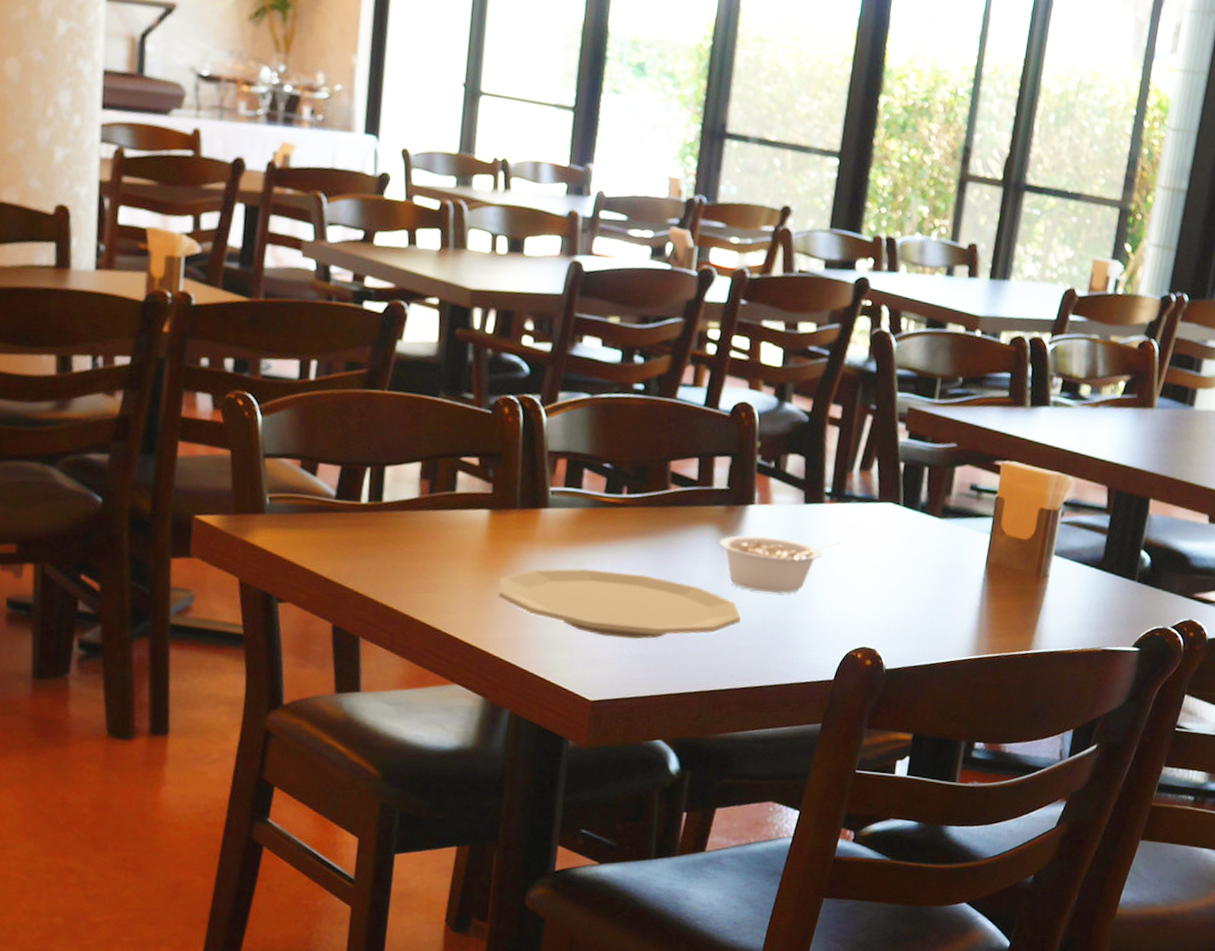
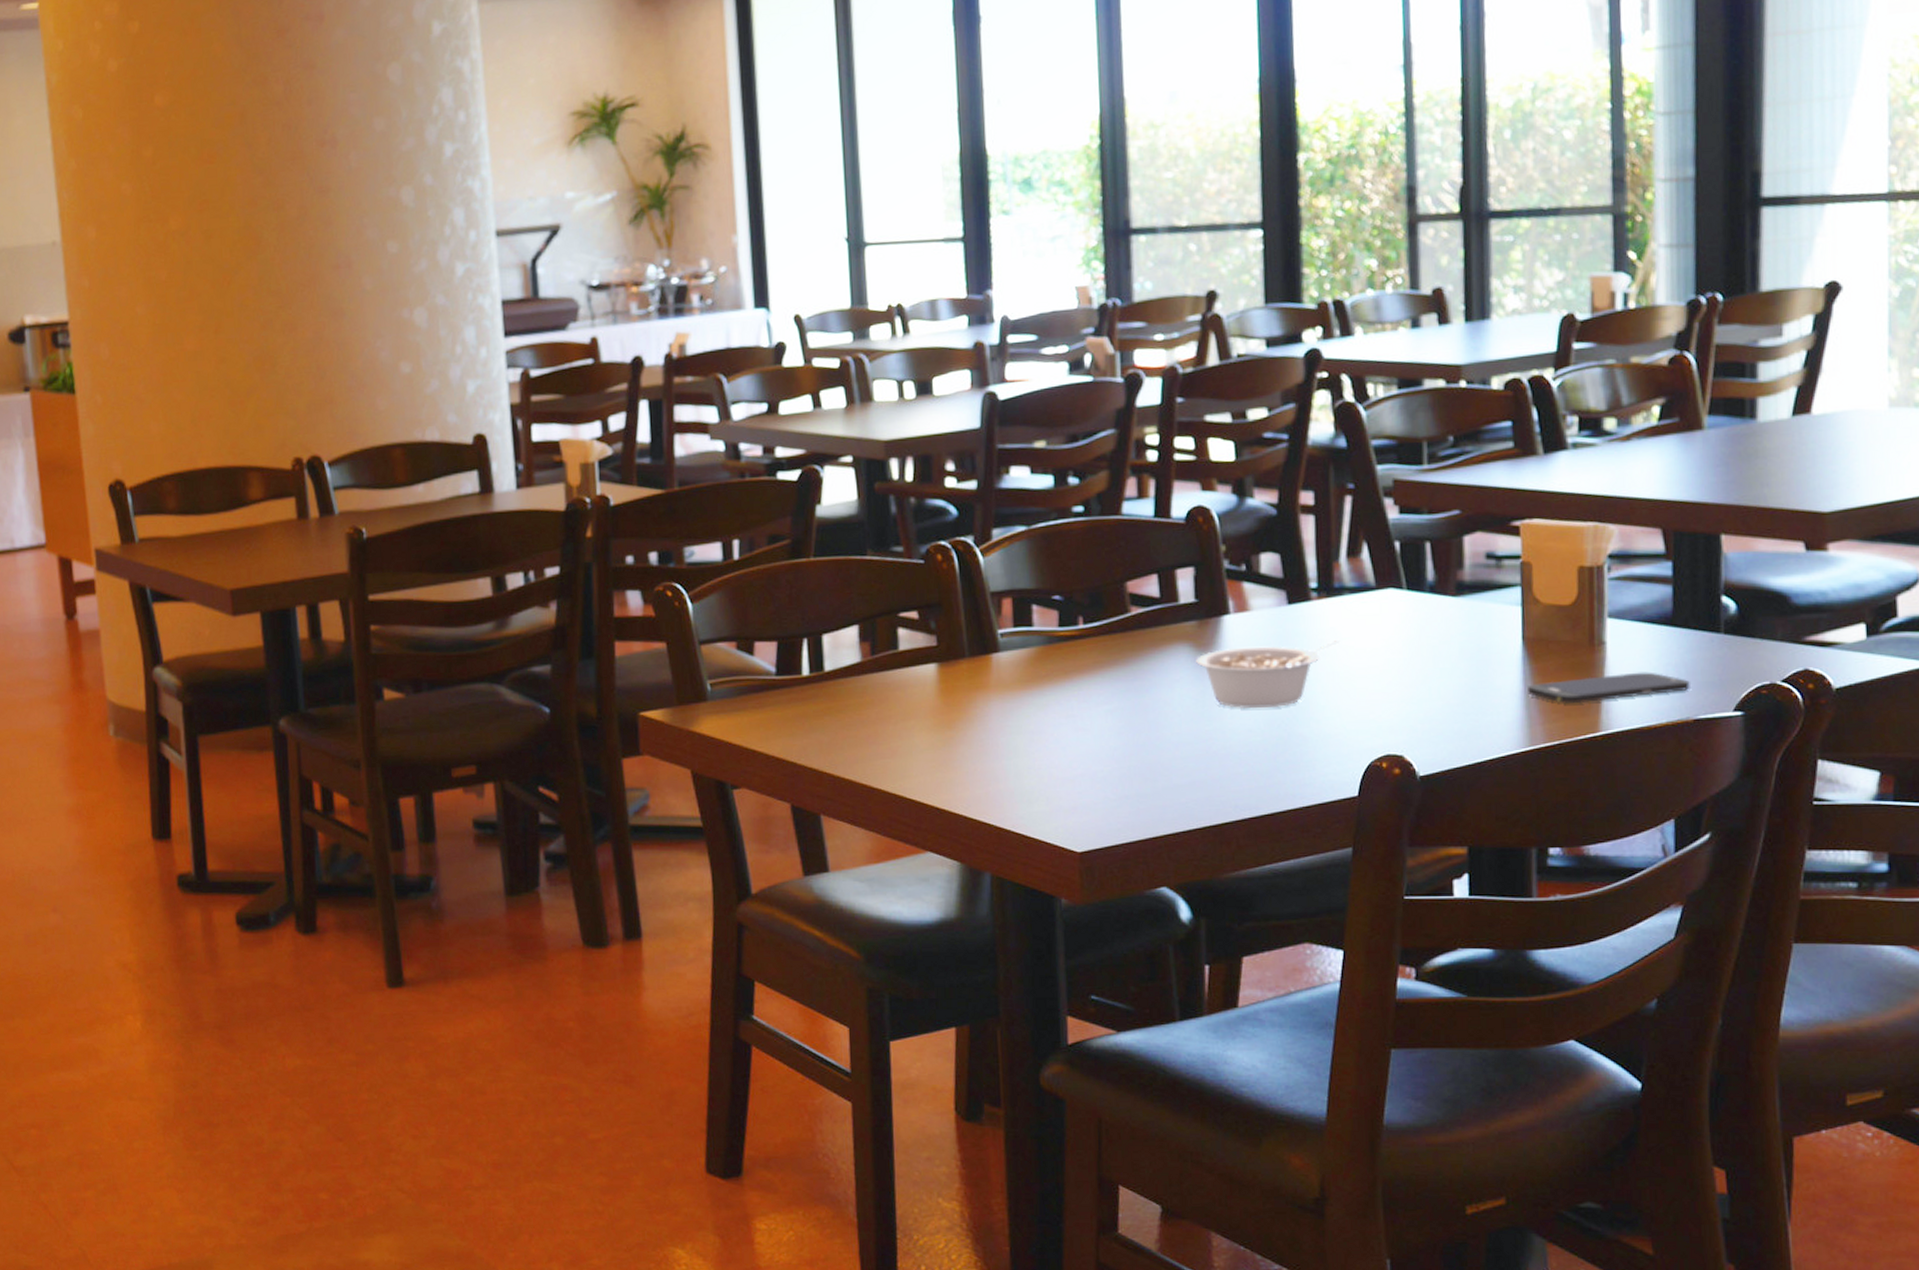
plate: present [498,568,741,639] -> none [959,708,1235,780]
smartphone: none [982,603,1105,625] -> present [1528,672,1690,704]

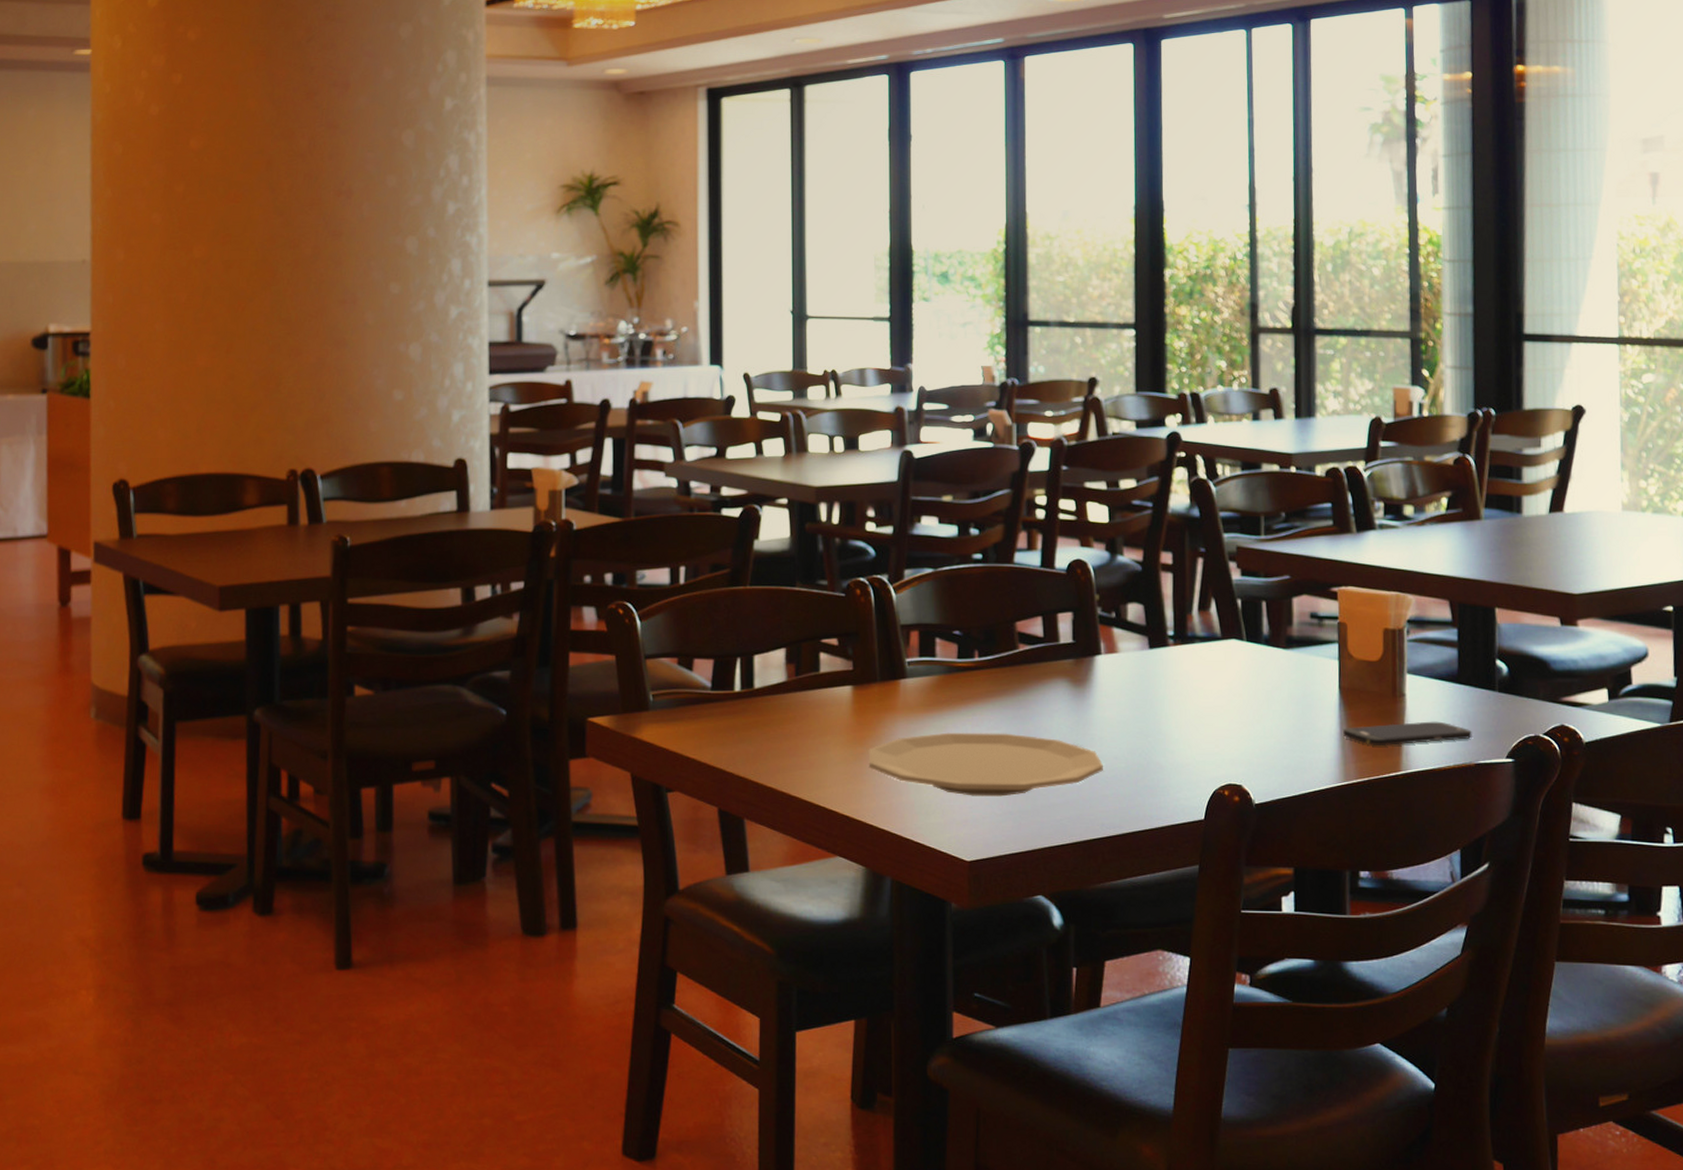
plate: none [959,708,1235,780] -> present [868,732,1103,797]
legume: present [1196,640,1341,709] -> none [1072,682,1192,739]

